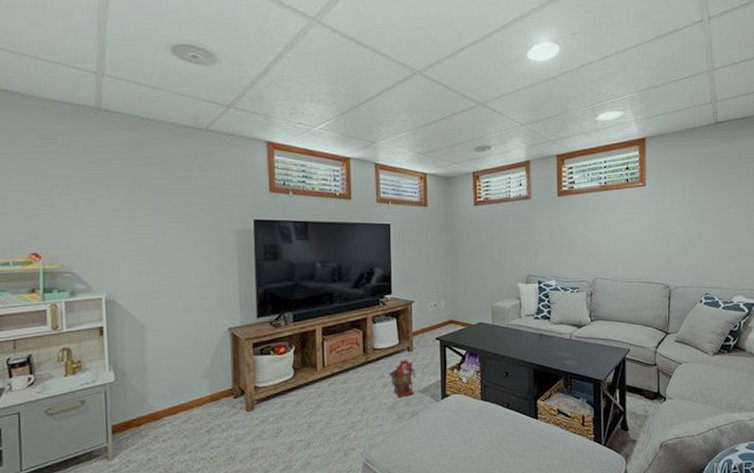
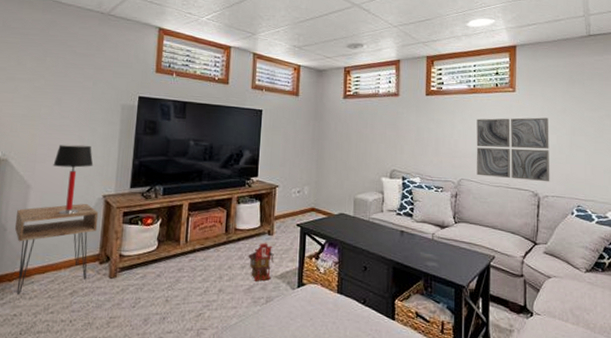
nightstand: none [134,339,227,438] -> present [14,204,99,294]
table lamp: none [167,277,213,352] -> present [53,144,93,215]
wall art: none [609,210,680,274] -> present [476,117,550,182]

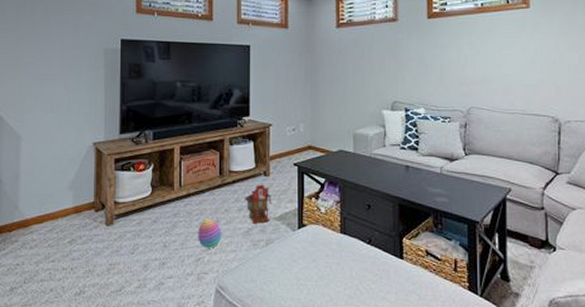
nightstand: present [14,204,99,294] -> none [9,152,90,244]
table lamp: present [53,144,93,215] -> none [41,93,81,164]
stacking toy: none [200,275,224,305] -> present [198,219,222,249]
wall art: present [476,117,550,182] -> none [486,35,572,106]

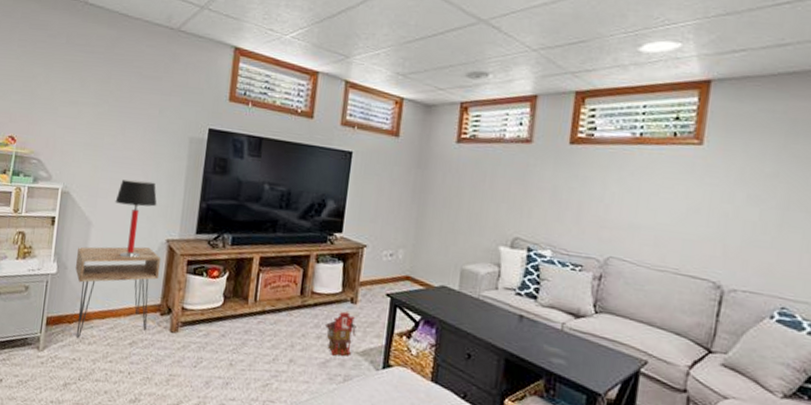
nightstand: none [9,152,90,244] -> present [75,246,161,338]
table lamp: none [41,93,81,164] -> present [115,179,157,258]
stacking toy: present [198,219,222,249] -> none [268,341,296,375]

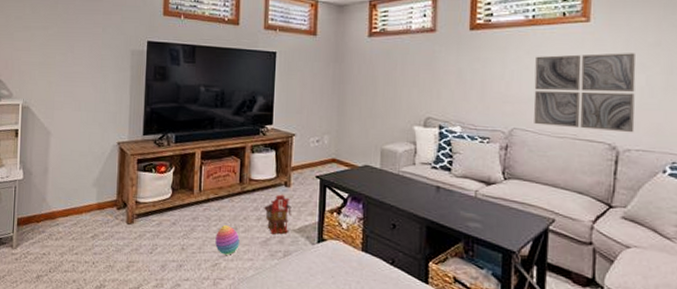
nightstand: present [75,246,161,338] -> none [39,150,114,235]
table lamp: present [115,179,157,258] -> none [69,91,107,161]
stacking toy: none [268,341,296,375] -> present [215,225,240,255]
wall art: none [633,178,750,272] -> present [534,53,636,133]

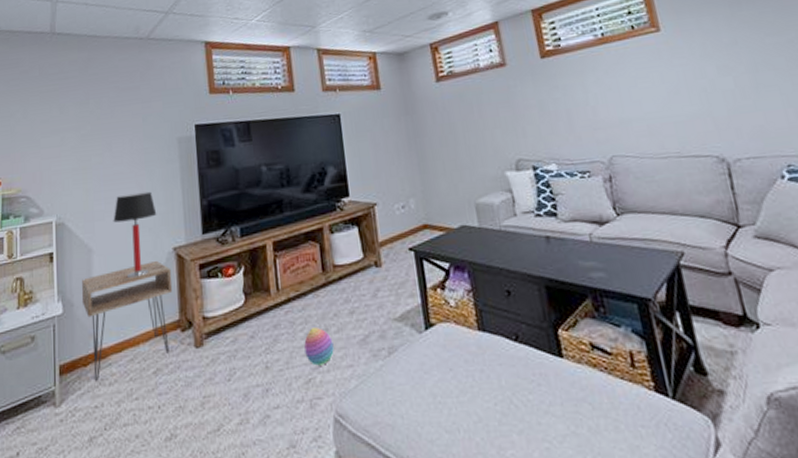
nightstand: none [39,150,114,235] -> present [81,261,173,381]
table lamp: none [69,91,107,161] -> present [113,191,157,278]
toy house: present [263,194,292,235] -> none [354,277,390,329]
wall art: present [534,53,636,133] -> none [615,56,739,148]

